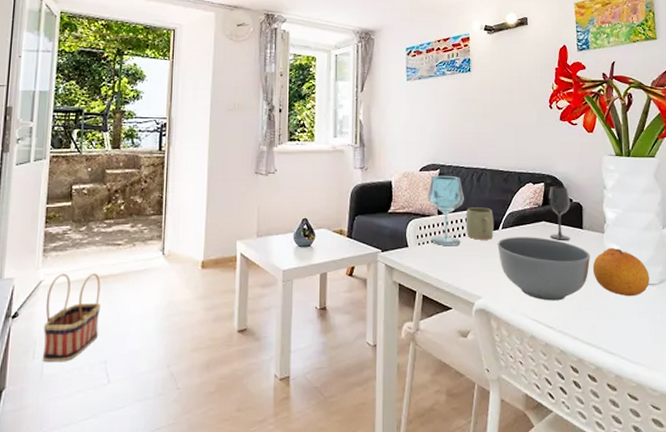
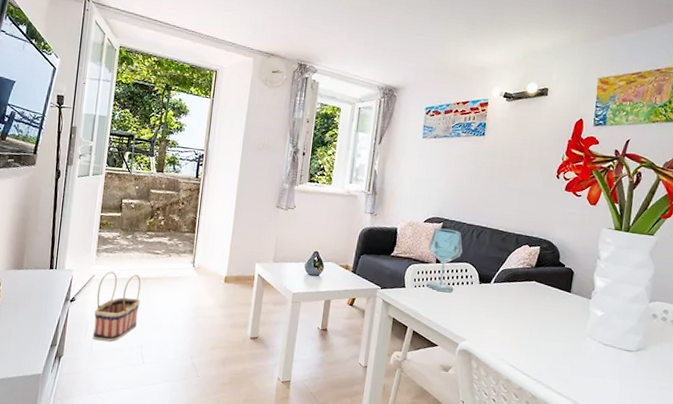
mug: present [465,207,494,240] -> none [460,260,488,291]
bowl: present [497,237,591,301] -> none [487,291,575,353]
wine glass: present [548,186,570,240] -> none [538,250,563,301]
fruit: present [592,247,650,297] -> none [574,312,628,359]

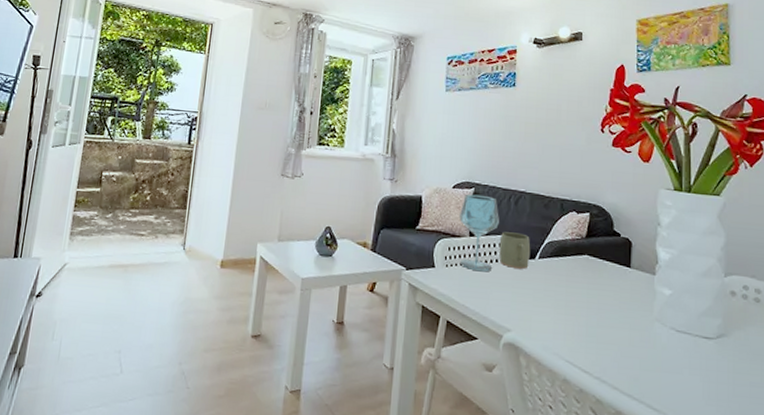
basket: present [92,271,141,342] -> none [60,258,122,346]
mug: none [460,260,488,291] -> present [499,232,531,269]

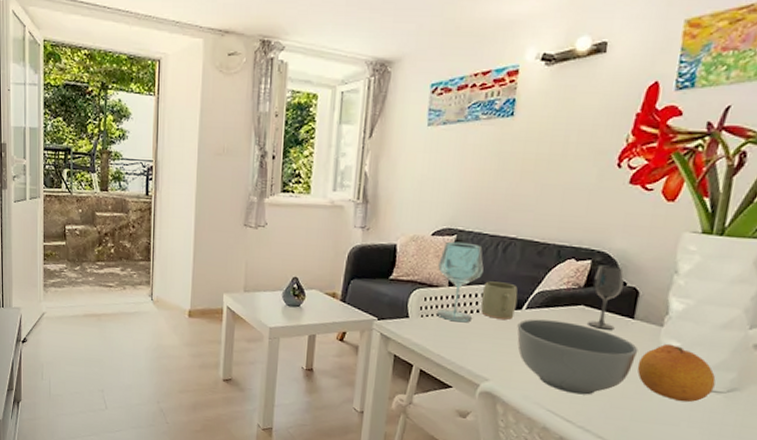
bowl: none [532,268,638,344] -> present [517,319,639,395]
wine glass: none [593,217,618,279] -> present [588,265,624,330]
fruit: none [639,291,705,349] -> present [637,344,716,402]

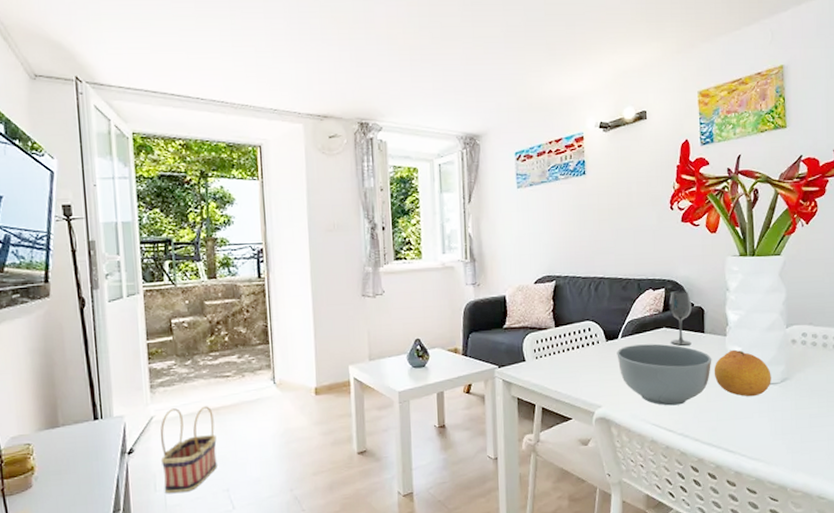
basket: none [48,308,96,385] -> present [160,406,217,493]
wine glass: present [436,241,485,323] -> none [544,286,583,359]
mug: present [480,281,518,320] -> none [583,317,614,350]

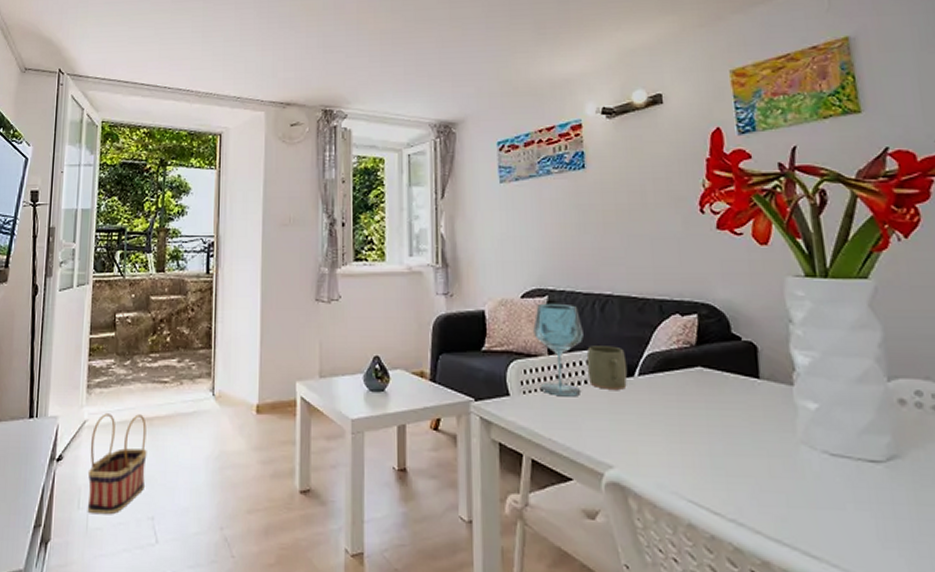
wine glass: none [544,286,583,359] -> present [533,303,585,397]
mug: none [583,317,614,350] -> present [586,346,628,390]
bowl: present [617,344,712,406] -> none [633,387,774,477]
wine glass: present [669,291,692,346] -> none [704,319,741,394]
fruit: present [714,349,771,397] -> none [777,405,871,478]

